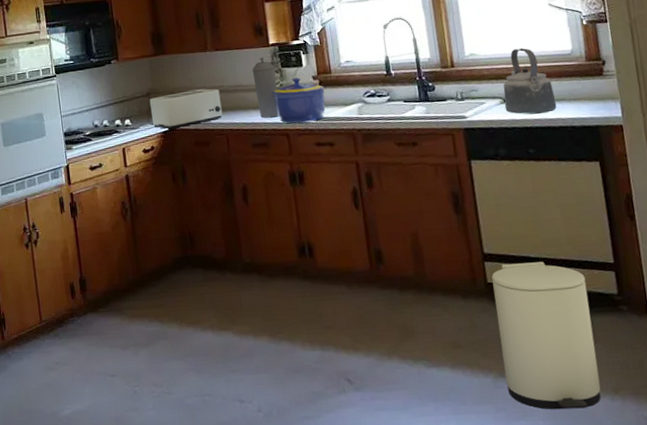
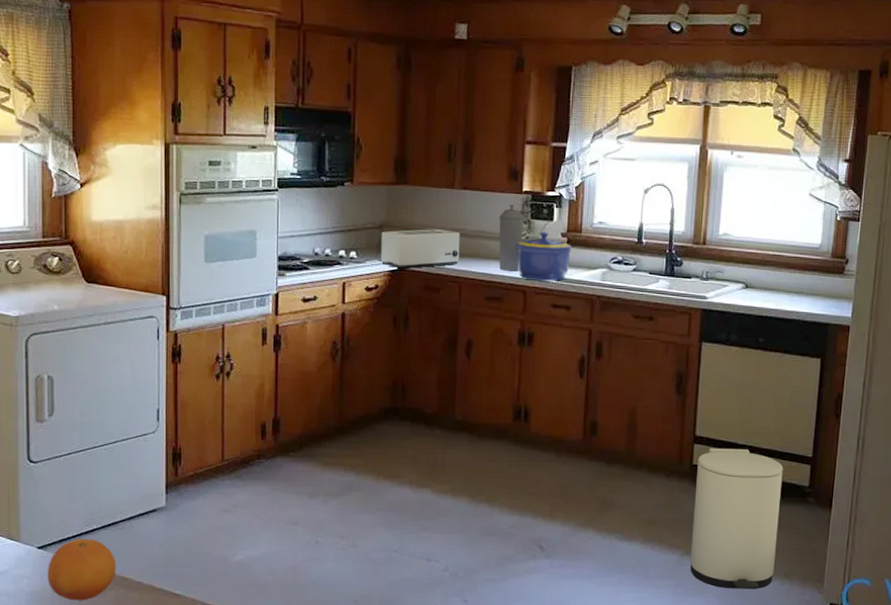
kettle: present [503,48,557,114] -> none [745,235,795,304]

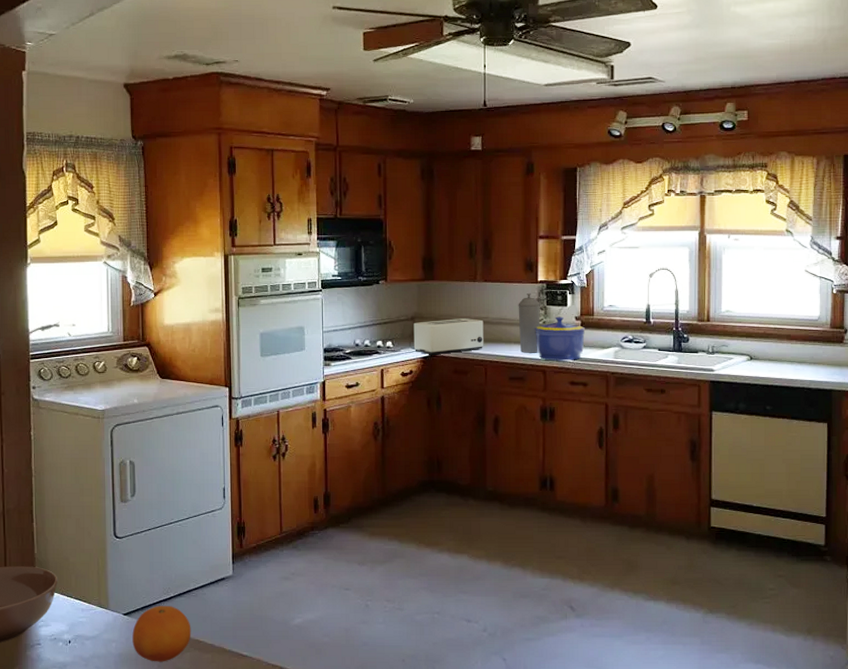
pedal bin: present [690,448,783,589] -> none [714,511,798,646]

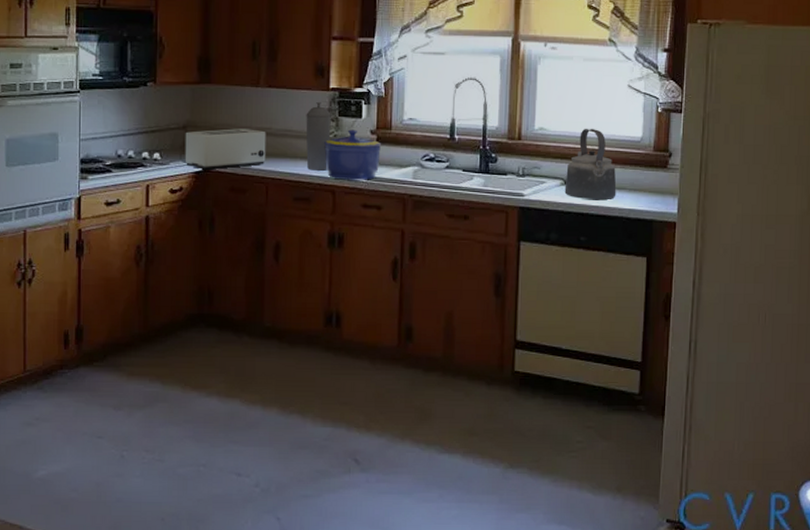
kettle: none [750,310,798,373] -> present [564,129,617,200]

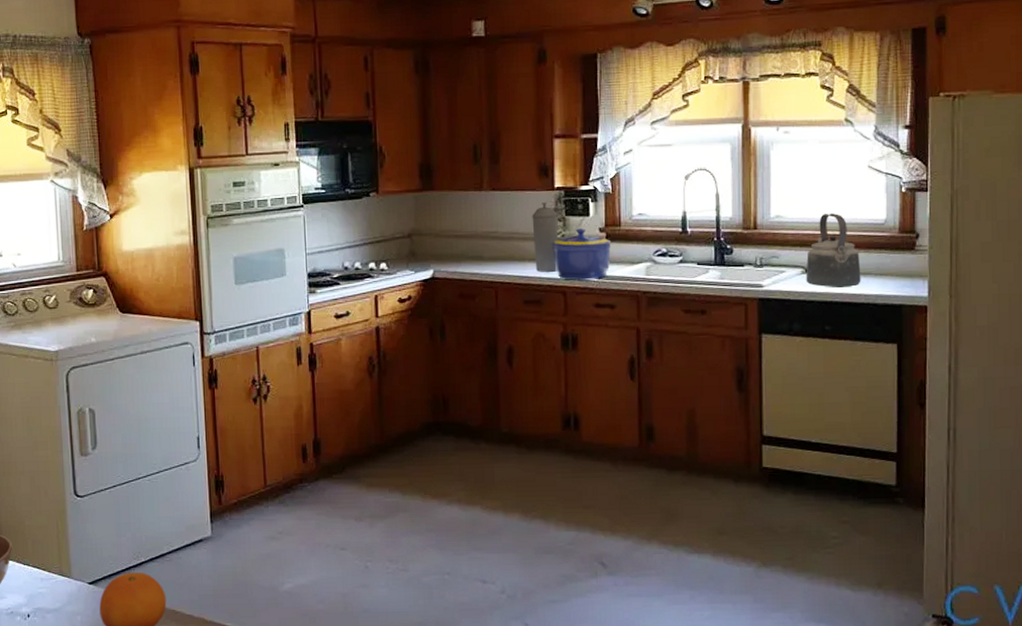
toaster: present [185,128,266,170] -> none [410,233,494,277]

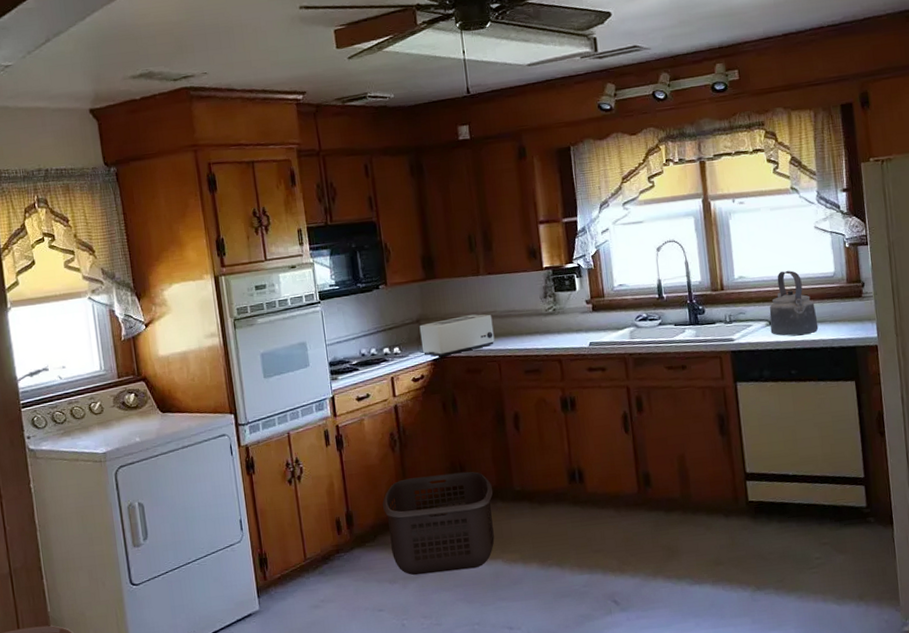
clothes hamper: none [353,406,478,515] -> present [382,471,495,575]
toaster: none [410,233,494,277] -> present [419,314,495,357]
canister: present [532,203,559,273] -> none [525,282,552,345]
cooking pot: present [551,228,612,280] -> none [544,301,598,349]

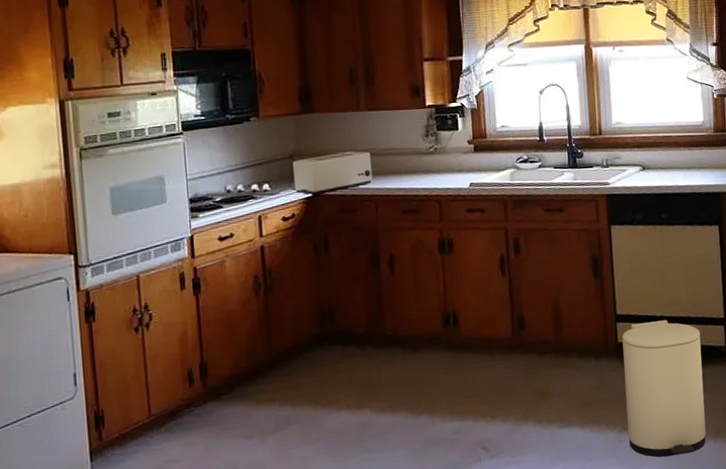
clothes hamper: present [382,471,495,575] -> none [241,316,364,429]
pedal bin: none [752,479,848,618] -> present [622,320,706,457]
kettle: present [769,270,819,336] -> none [643,118,688,181]

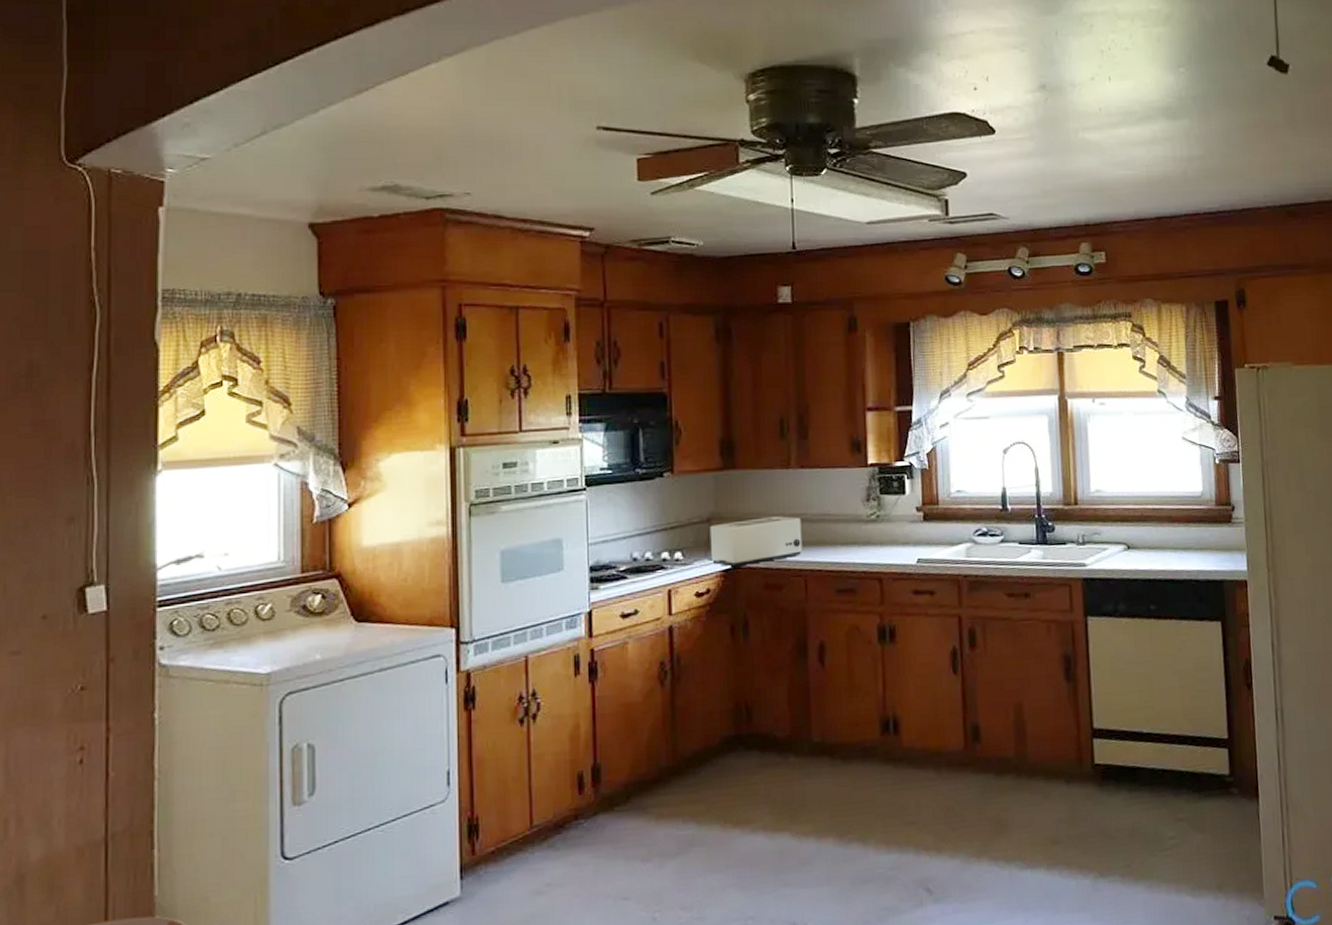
pedal bin: present [622,320,706,457] -> none [1100,738,1205,914]

